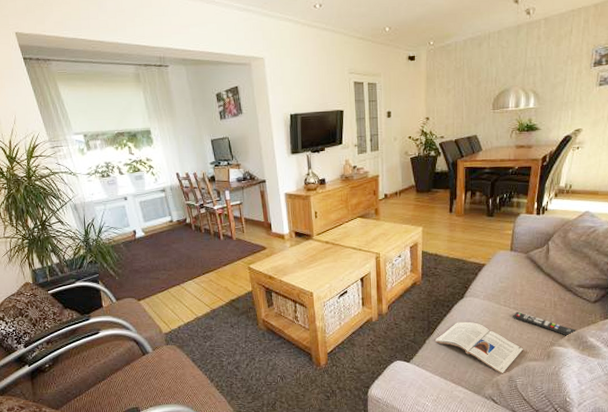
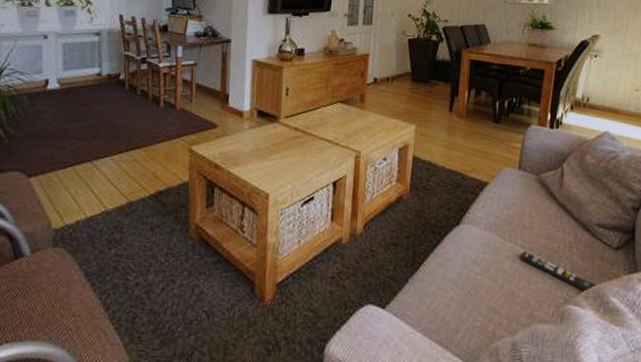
magazine: present [434,321,523,374] -> none [420,256,530,339]

